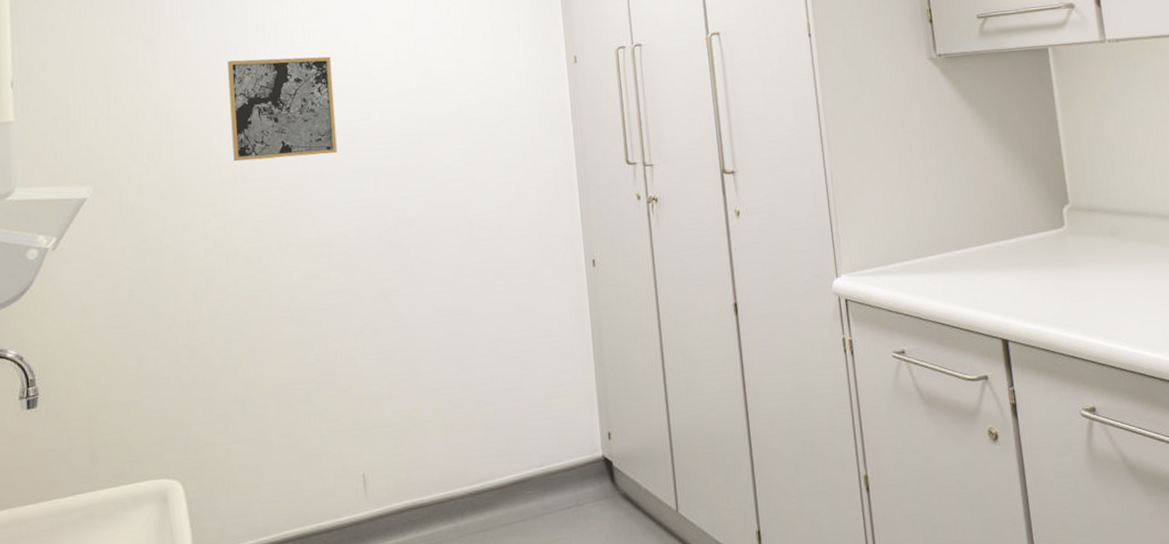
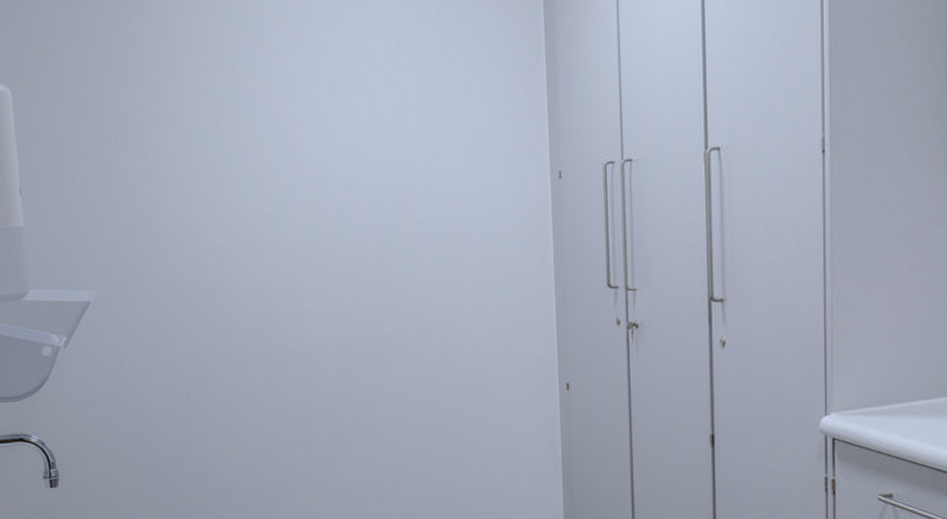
wall art: present [228,56,337,162] -> none [213,168,318,272]

